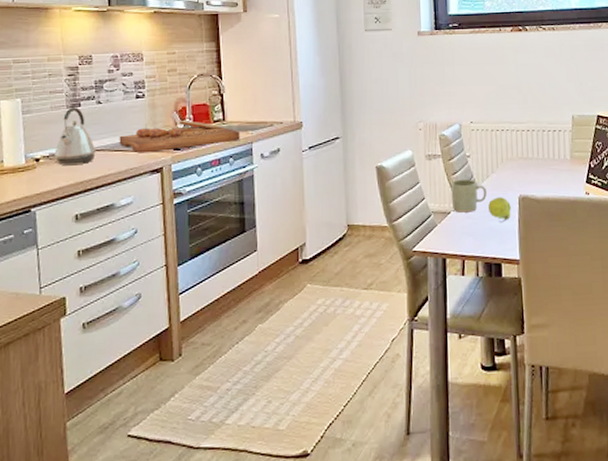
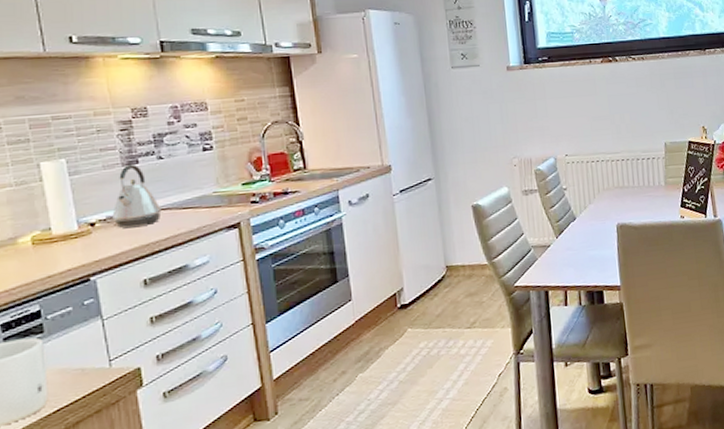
cutting board: present [119,121,240,153] -> none [187,171,325,210]
mug: present [451,179,487,213] -> none [549,211,585,245]
fruit: present [488,197,511,223] -> none [587,227,610,252]

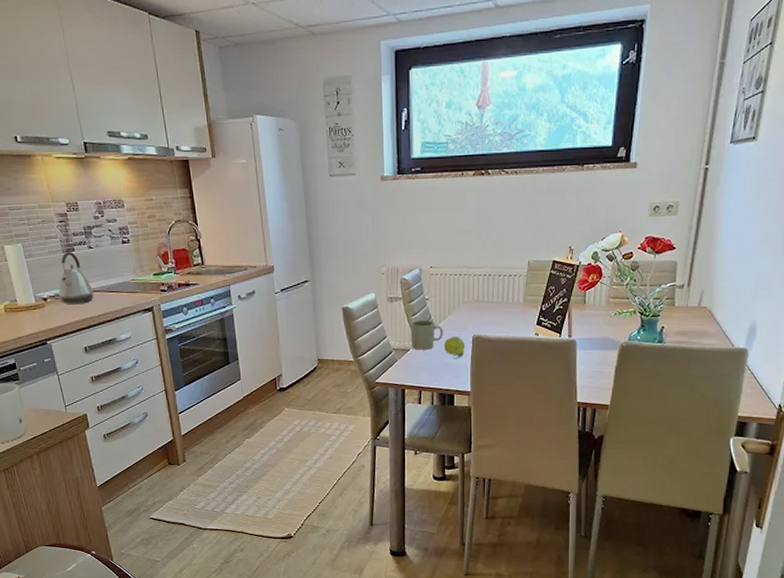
mug: none [549,211,585,245] -> present [410,320,443,350]
fruit: none [587,227,610,252] -> present [444,337,465,360]

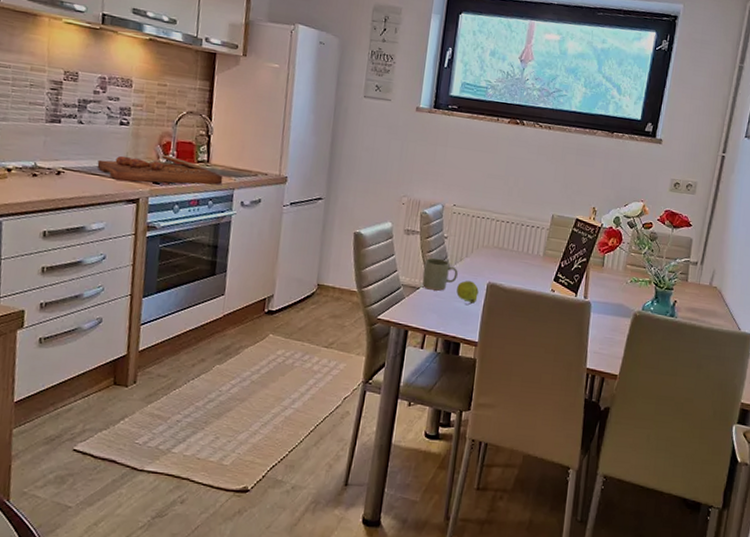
kettle: present [58,251,94,305] -> none [27,121,73,183]
cutting board: none [112,264,219,294] -> present [97,155,223,185]

